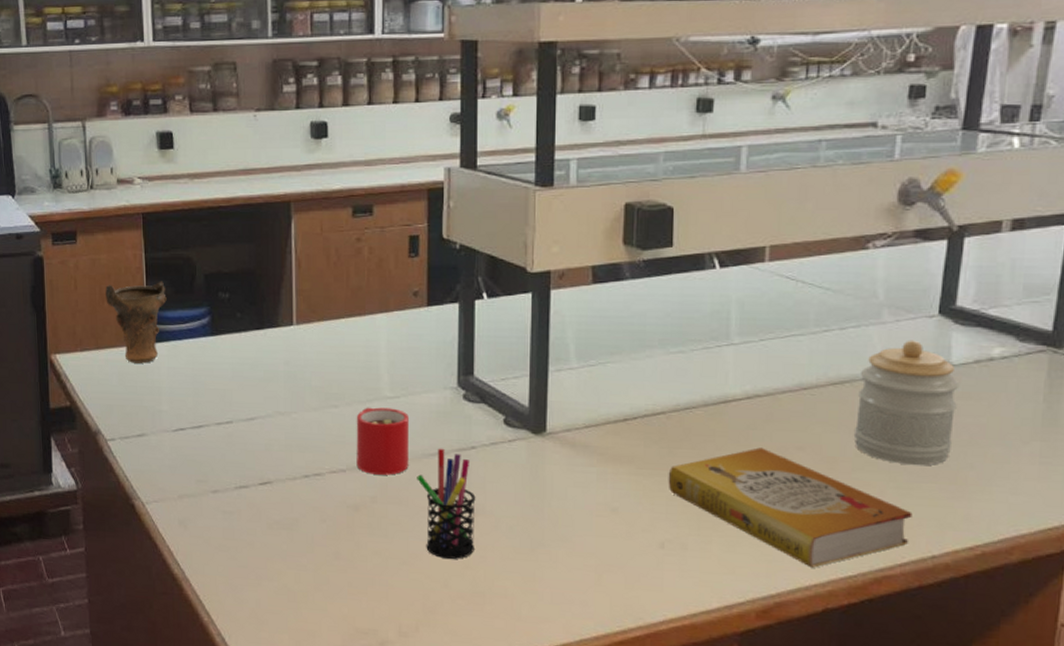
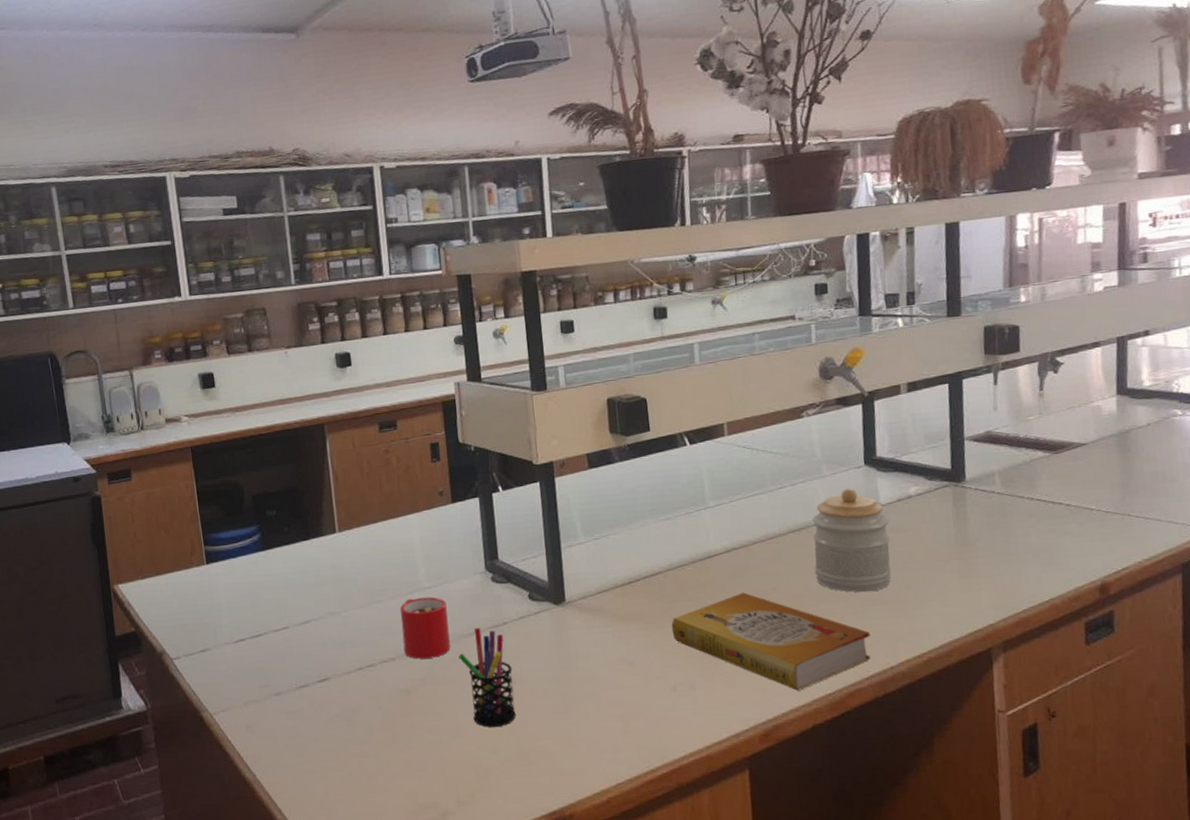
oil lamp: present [105,281,167,364] -> none [161,506,219,584]

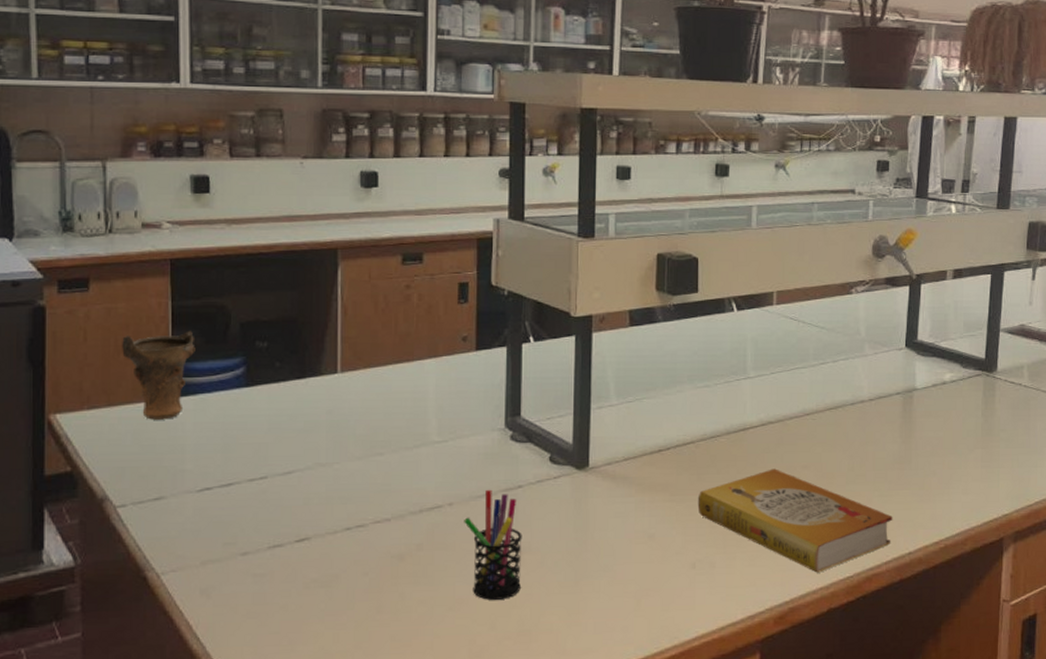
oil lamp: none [161,506,219,584] -> present [122,330,196,420]
mug: present [400,597,451,659] -> none [402,452,456,521]
jar: present [812,488,891,593] -> none [846,369,923,476]

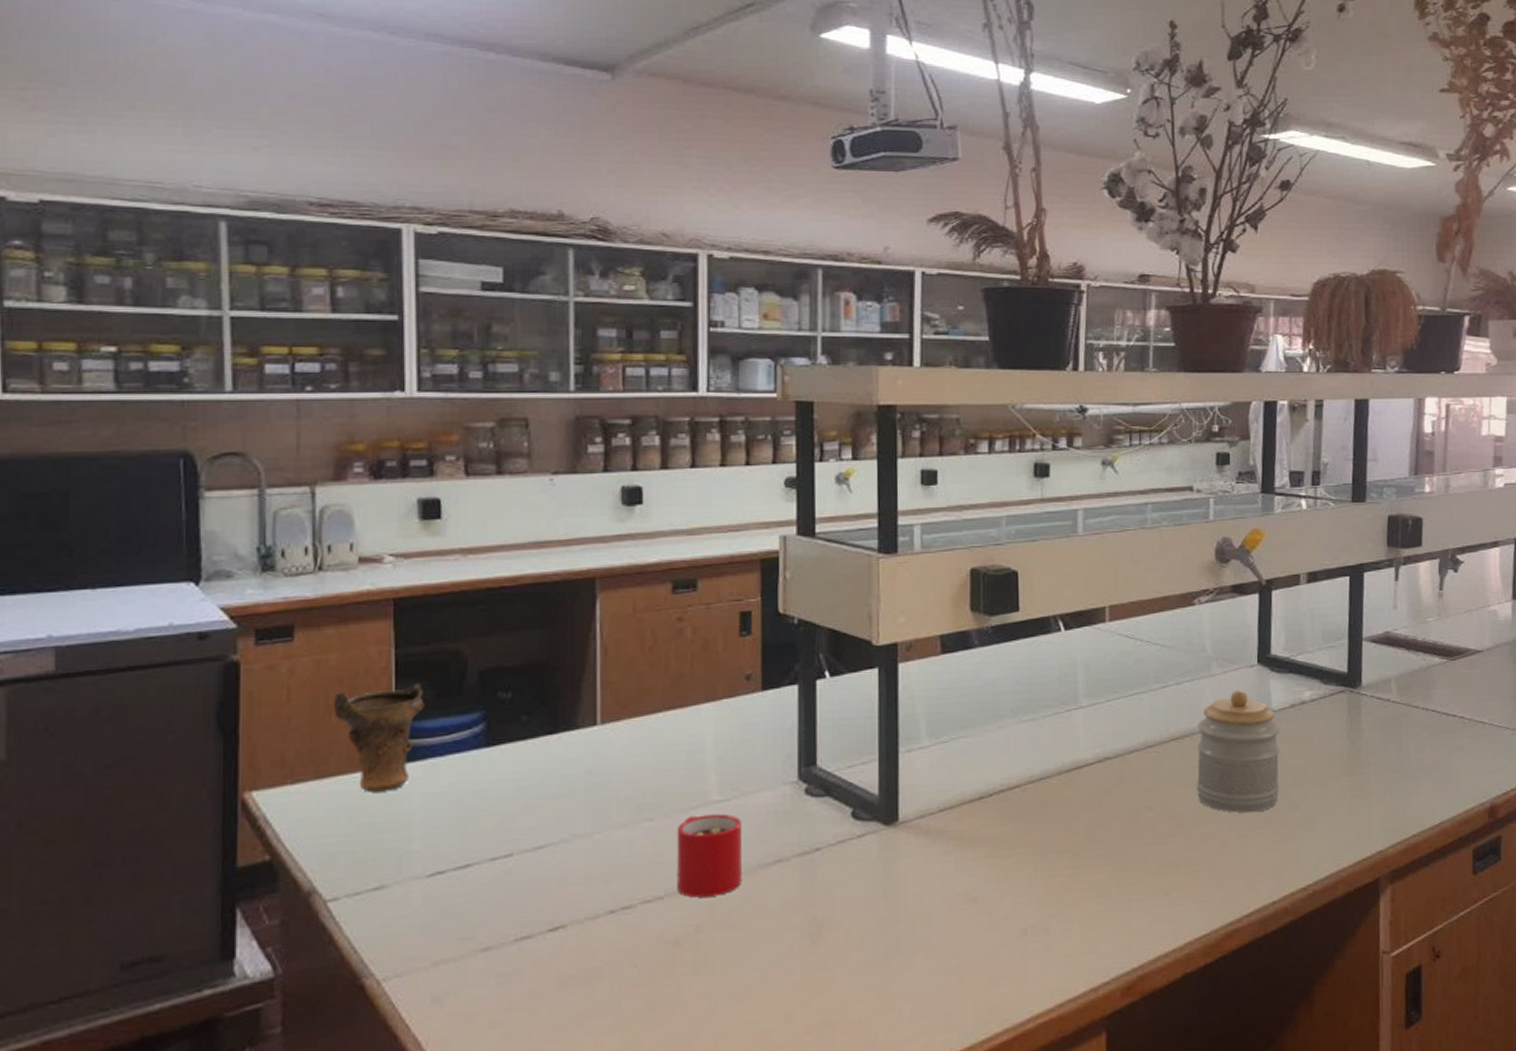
mug: none [402,452,456,521] -> present [676,813,742,898]
pen holder: present [464,489,522,600] -> none [752,854,822,989]
book: present [697,468,893,573] -> none [1027,812,1253,932]
jar: none [846,369,923,476] -> present [1196,689,1281,814]

